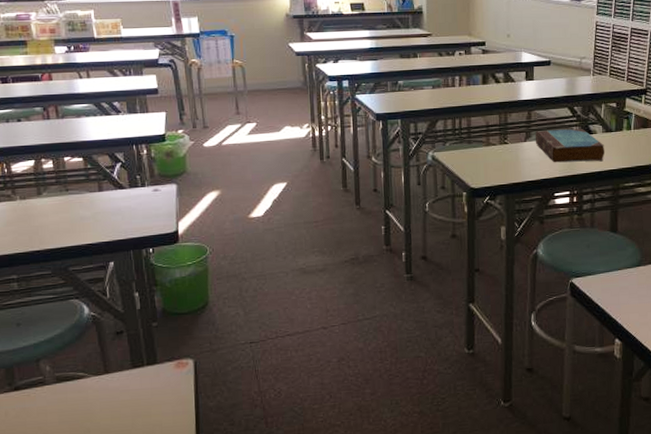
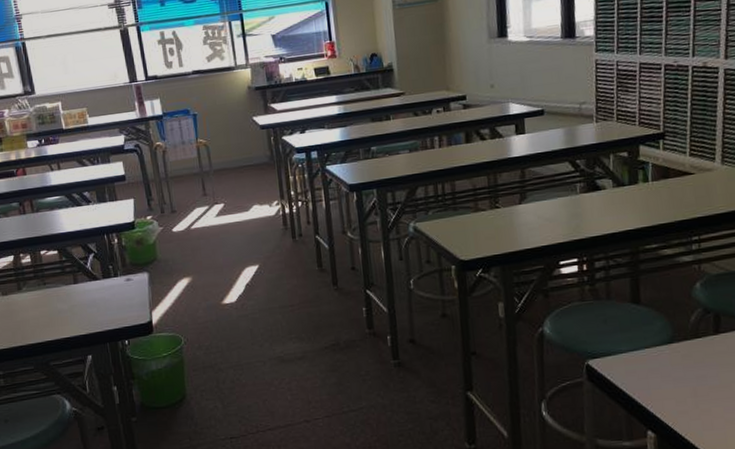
book: present [535,129,604,163] -> none [531,185,618,227]

